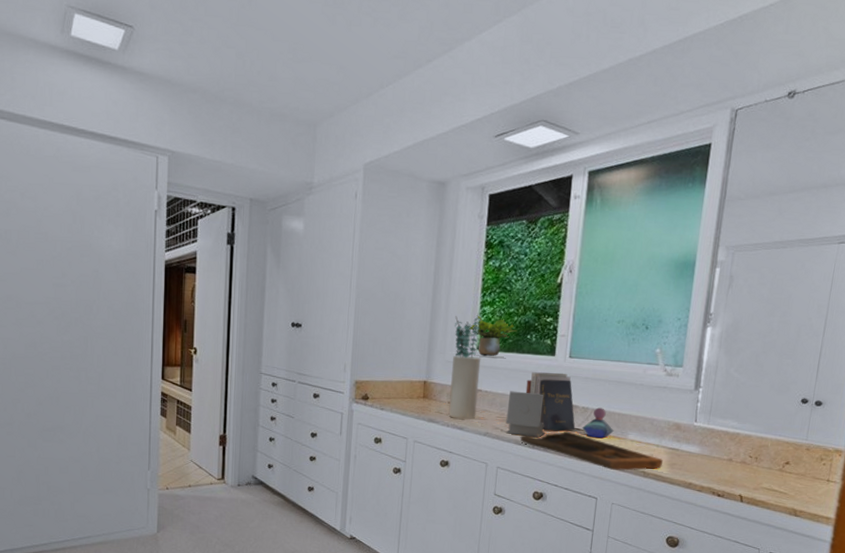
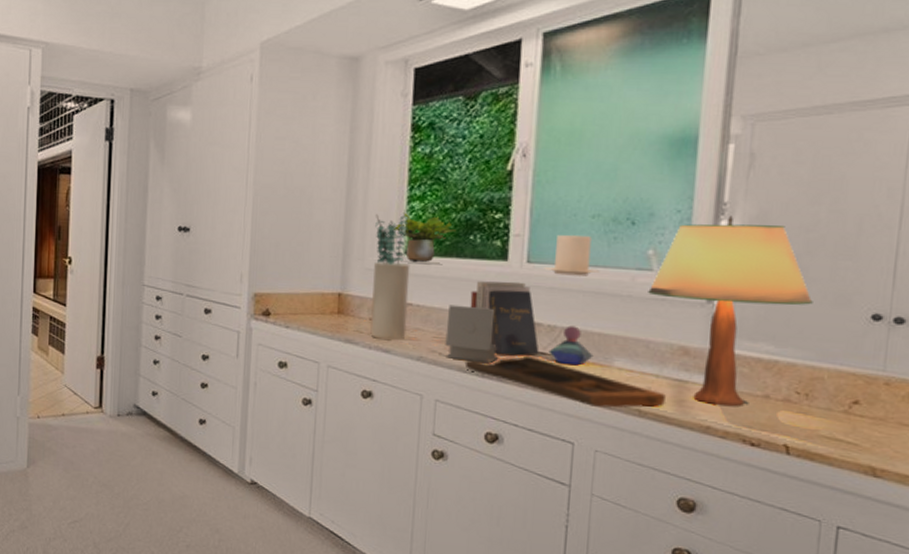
candle: none [581,336,622,369] -> present [544,234,600,277]
table lamp: none [654,323,765,468] -> present [648,215,813,408]

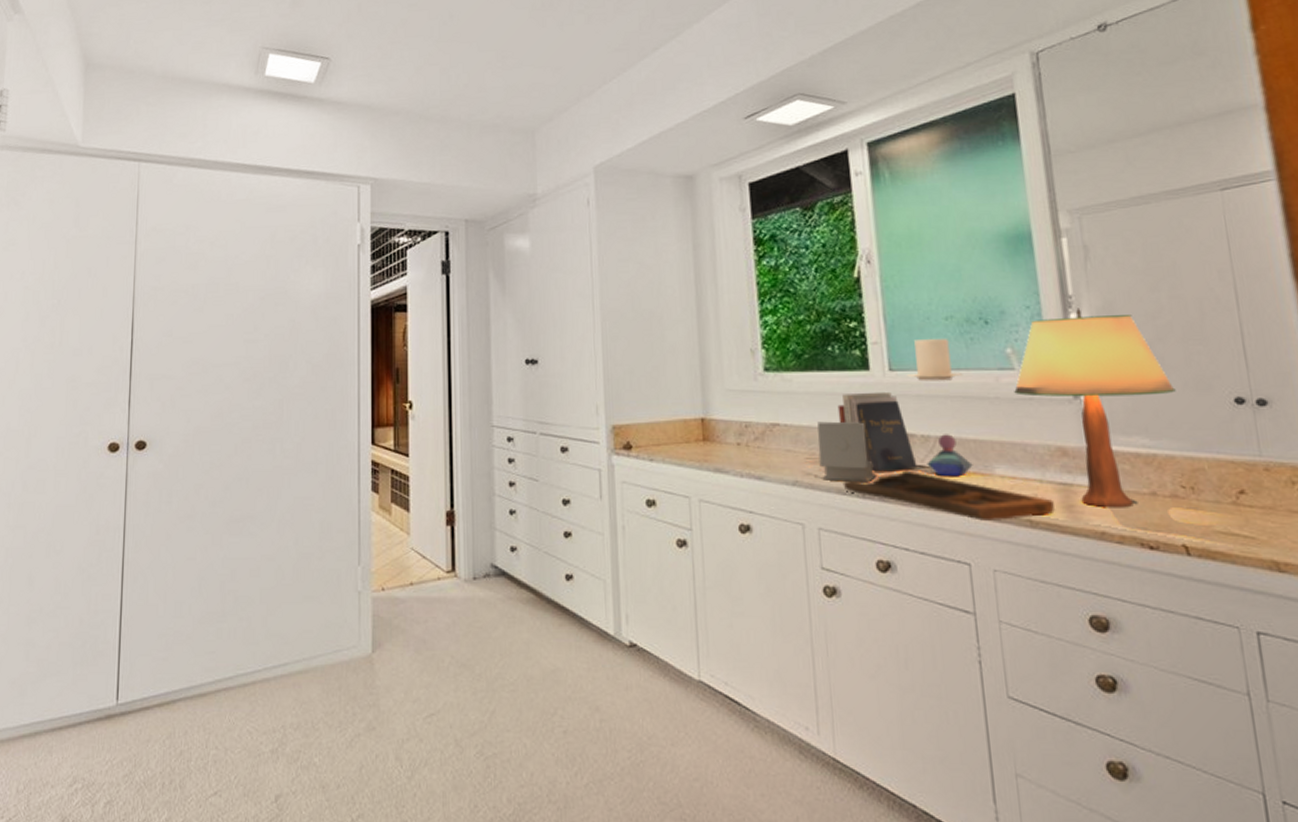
vase: present [370,210,410,341] -> none [730,325,778,466]
potted plant: present [394,212,457,263] -> none [750,328,814,380]

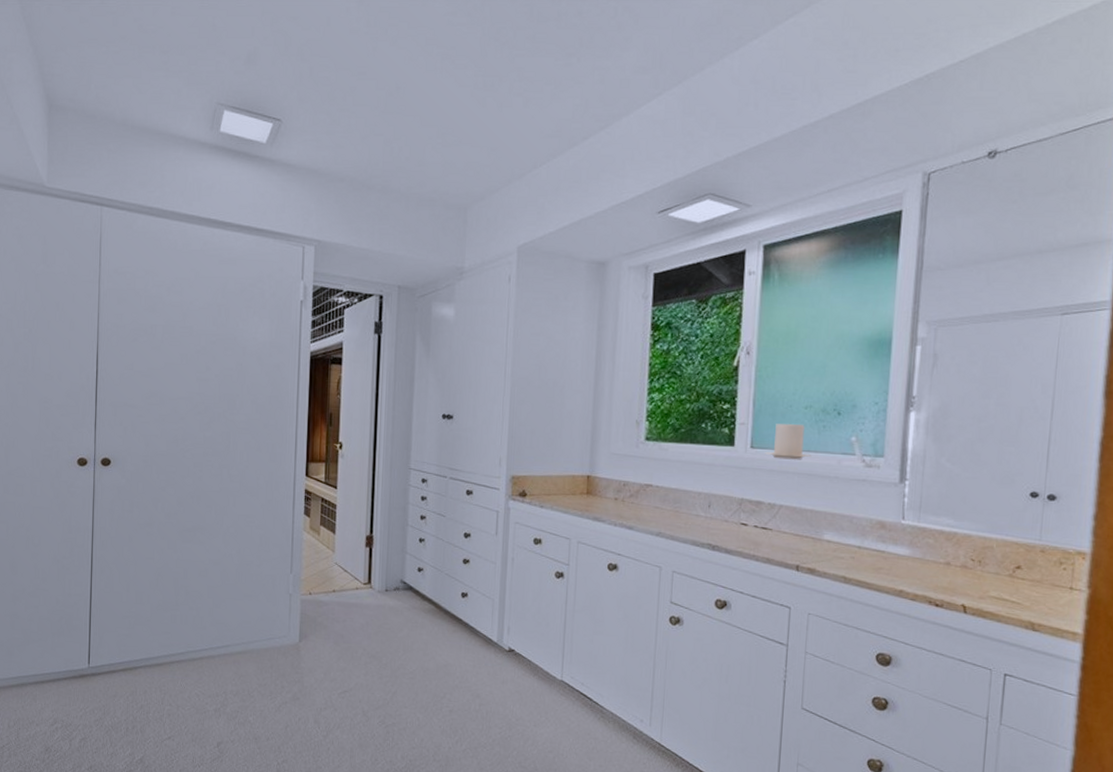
jewelry box: present [817,421,876,483] -> none [681,485,726,538]
books: present [837,391,918,472] -> none [702,464,761,531]
decorative tray: present [842,470,1055,521] -> none [697,530,867,576]
perfume bottle: present [927,434,973,477] -> none [769,503,807,539]
table lamp: present [1014,308,1176,508] -> none [851,407,984,573]

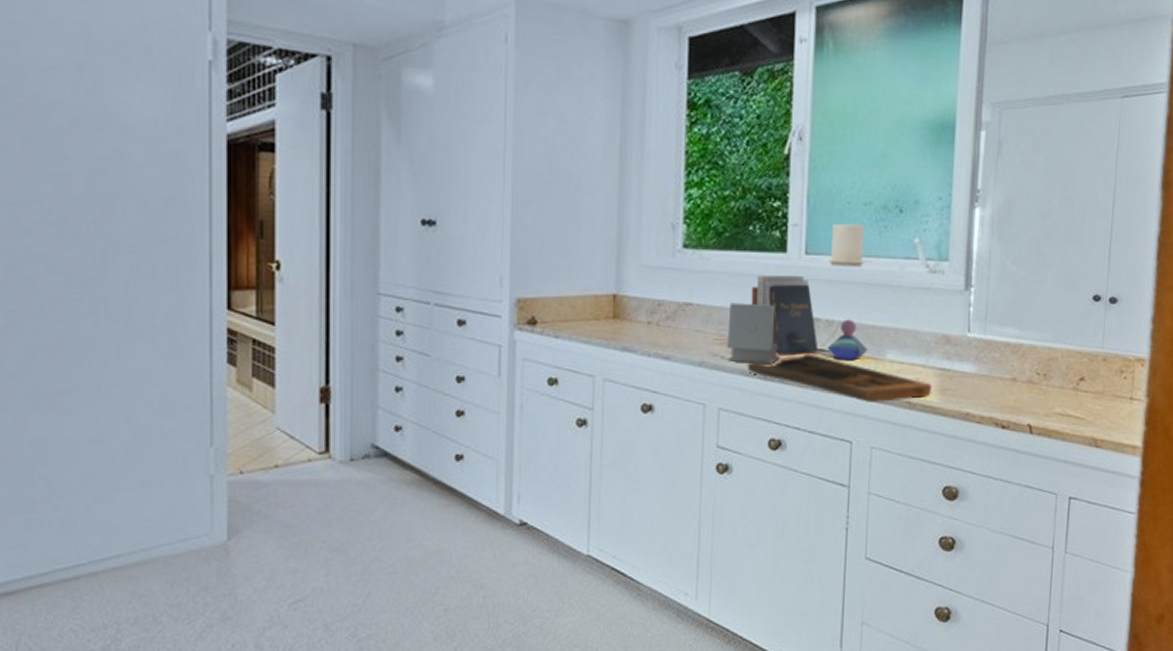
jewelry box: none [681,485,726,538] -> present [727,302,779,365]
decorative tray: none [697,530,867,576] -> present [747,353,933,402]
books: none [702,464,761,531] -> present [751,275,819,355]
perfume bottle: none [769,503,807,539] -> present [827,319,868,361]

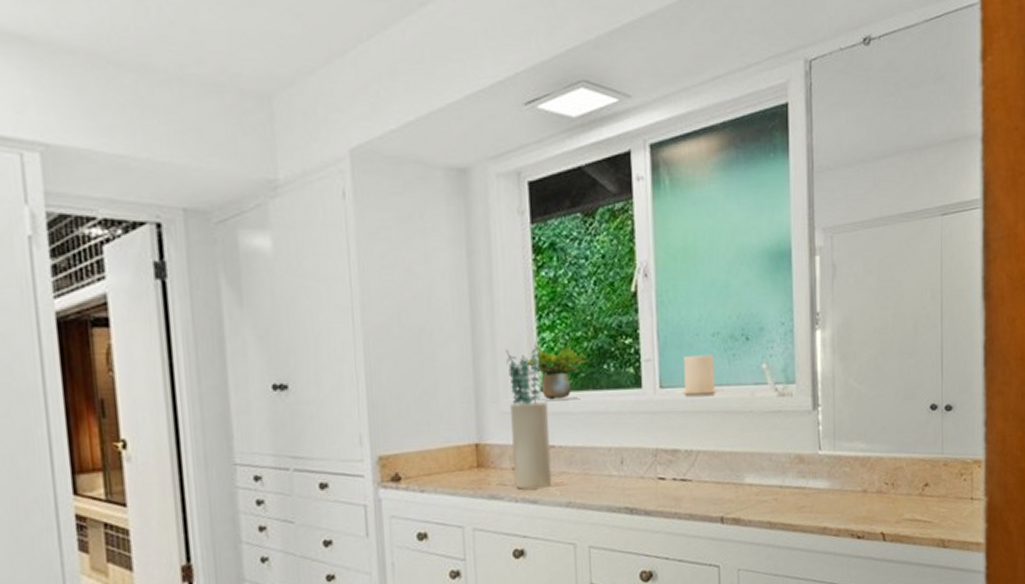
vase: none [649,198,690,346] -> present [506,342,552,491]
potted plant: none [671,201,736,257] -> present [526,345,590,400]
jewelry box: present [727,302,779,365] -> none [591,440,643,500]
decorative tray: present [747,353,933,402] -> none [613,484,791,526]
books: present [751,275,819,355] -> none [611,408,680,488]
perfume bottle: present [827,319,868,361] -> none [688,448,727,489]

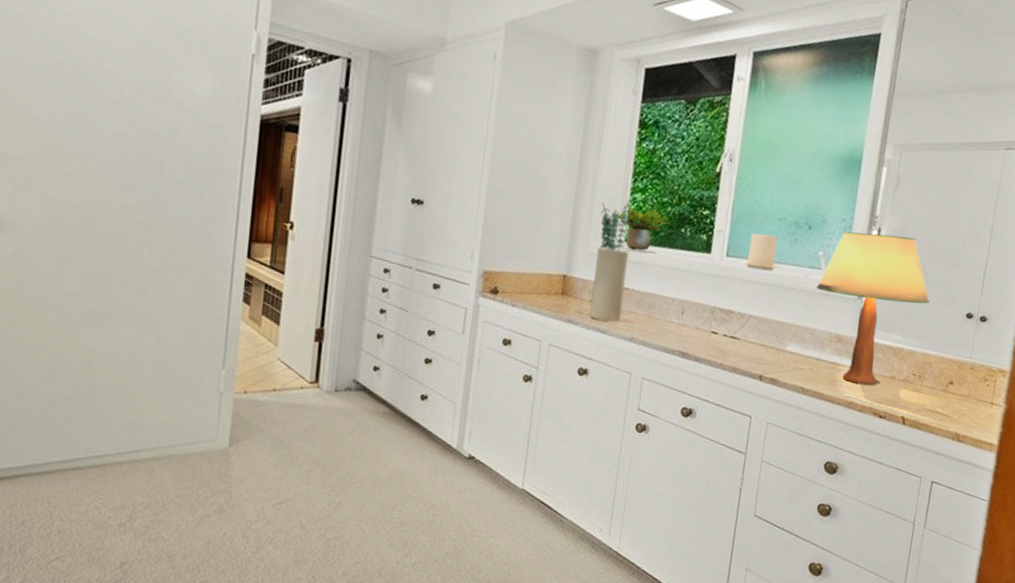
table lamp: none [766,324,890,507] -> present [816,227,930,386]

